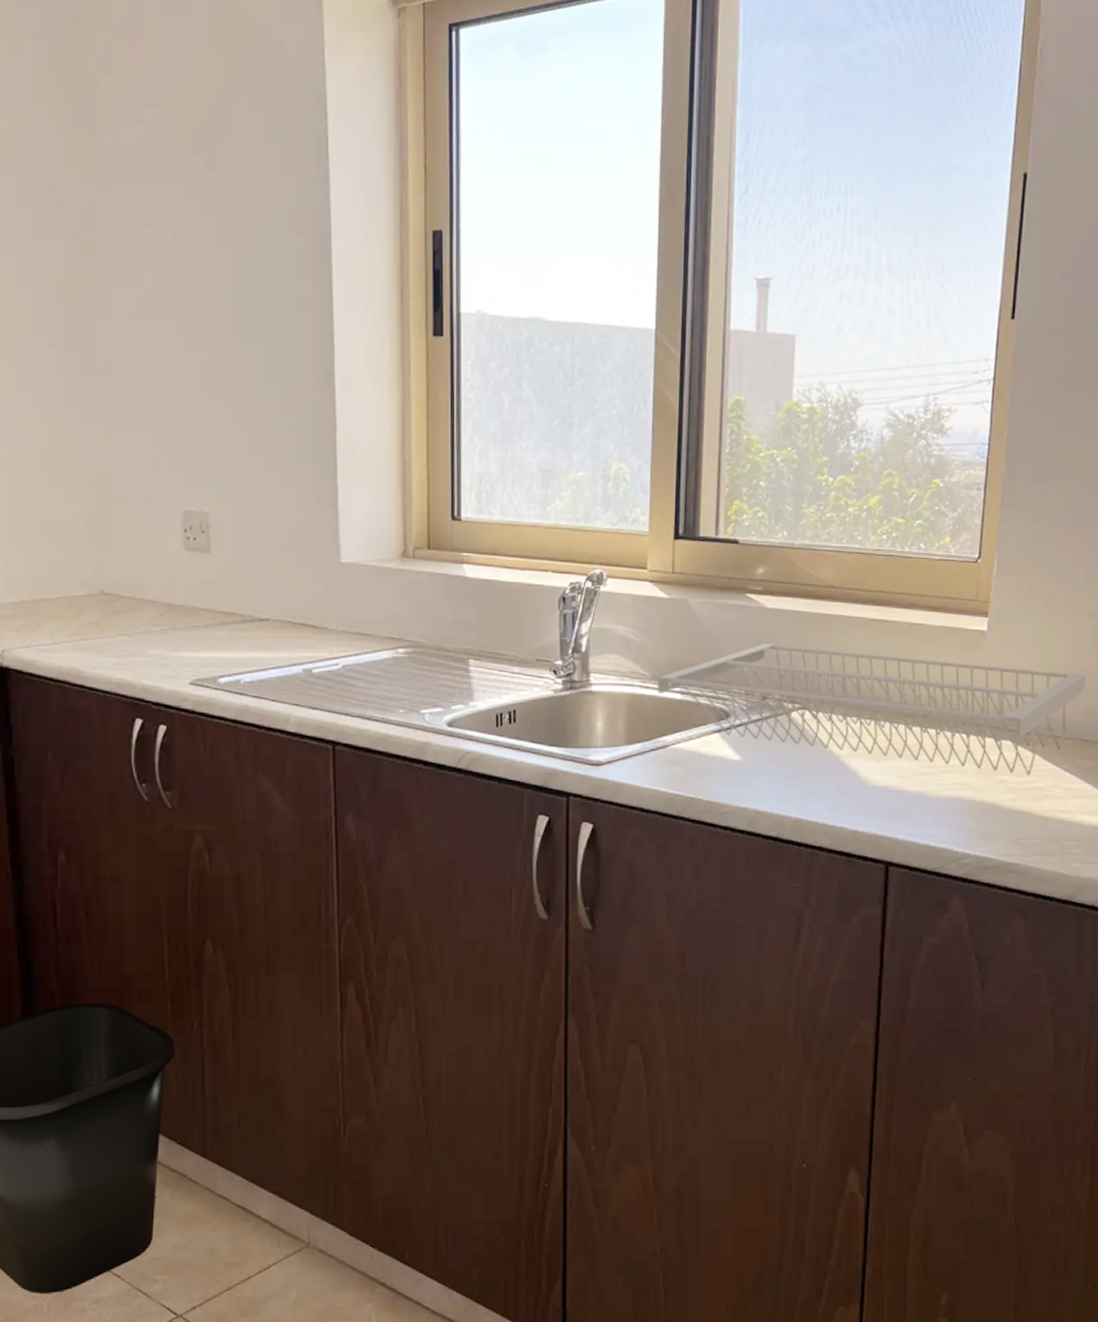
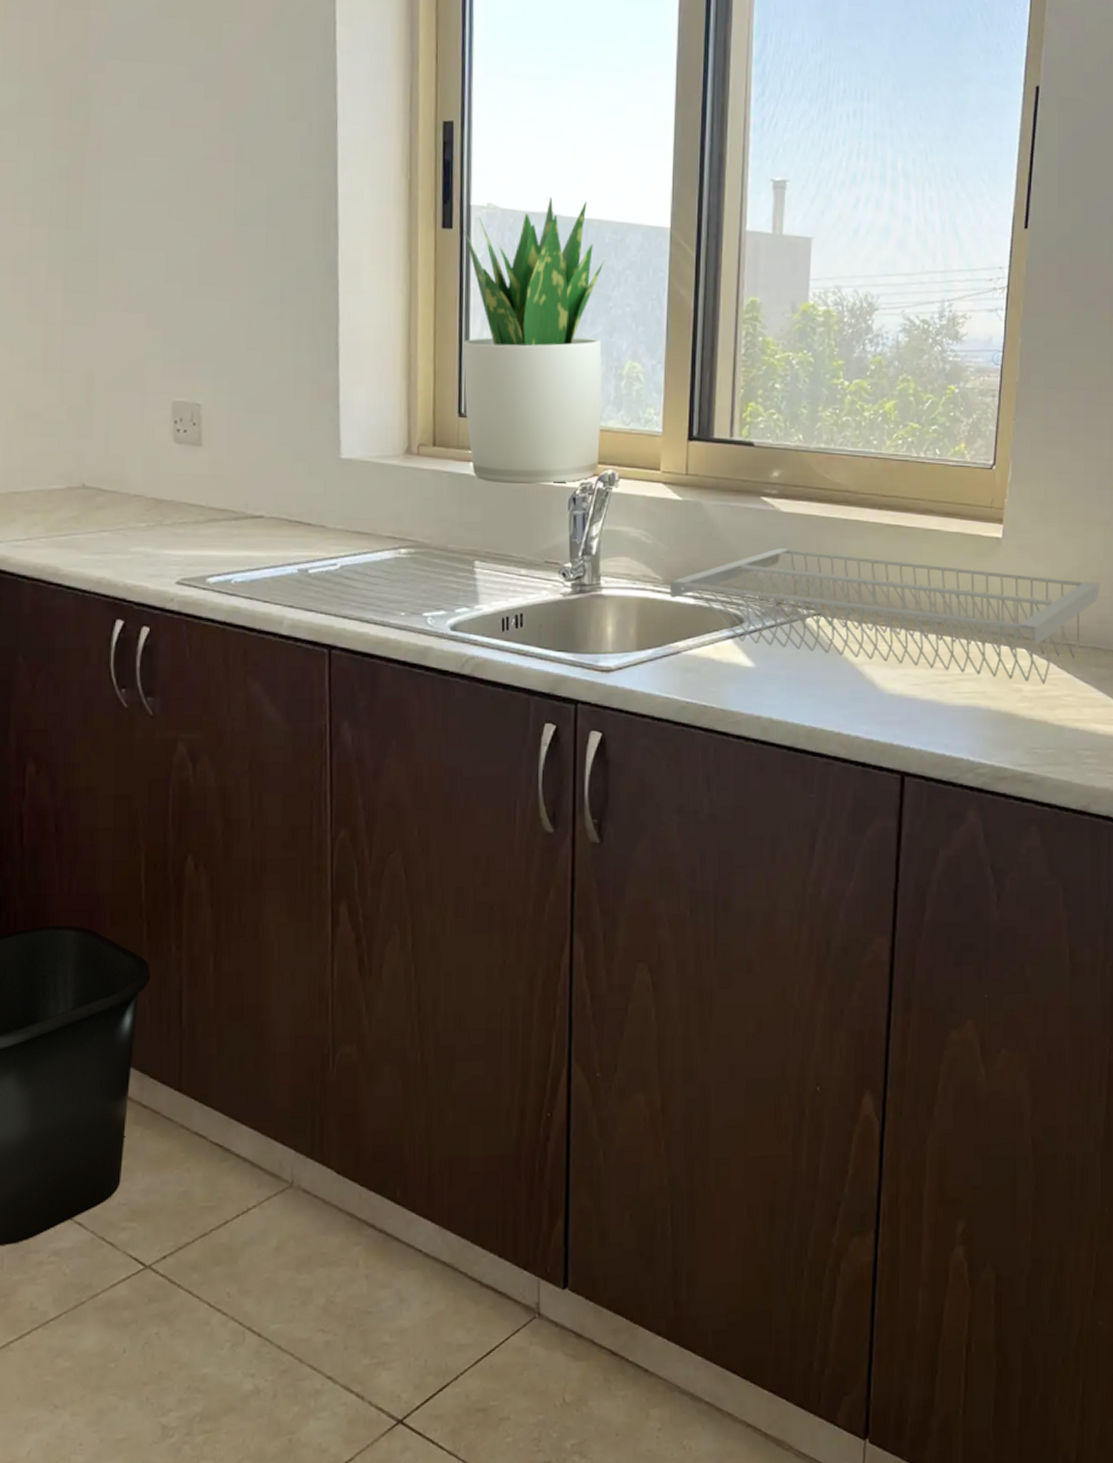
planter: none [454,302,592,584] -> present [463,197,606,484]

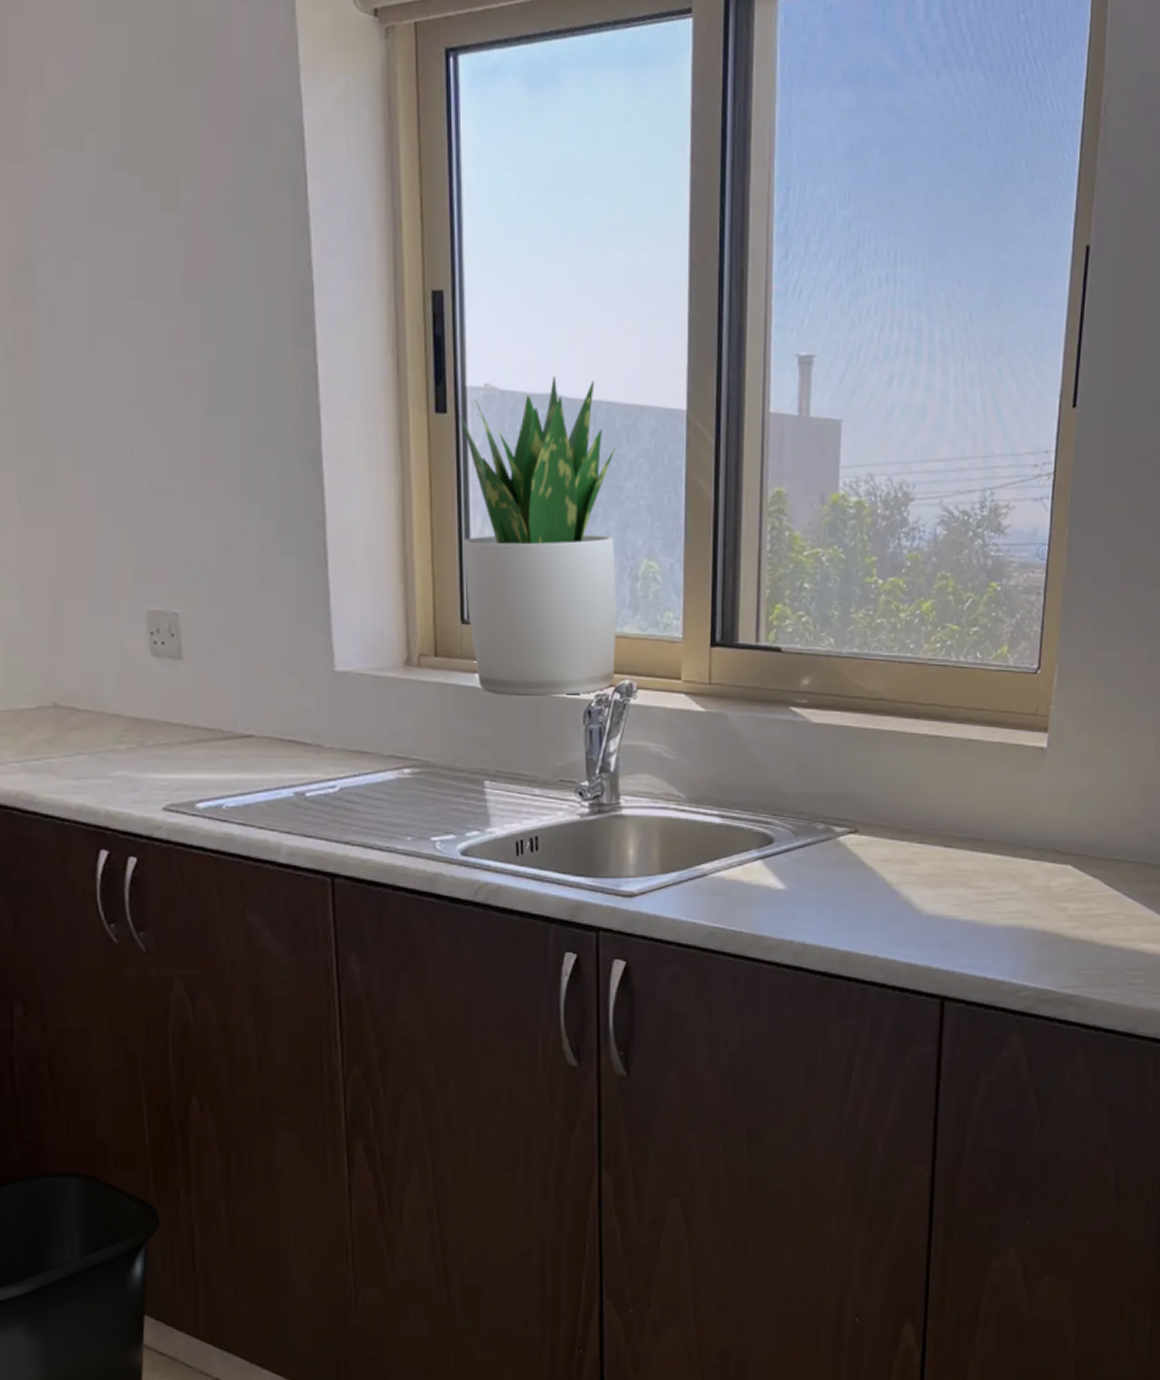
dish rack: present [669,547,1100,684] -> none [694,761,1150,902]

